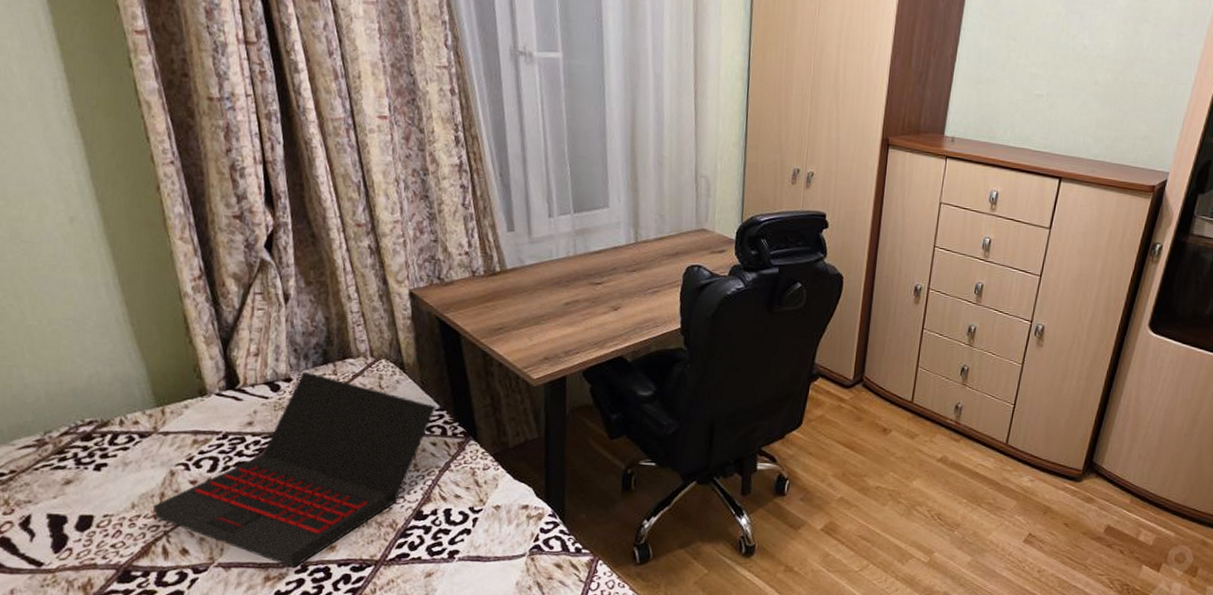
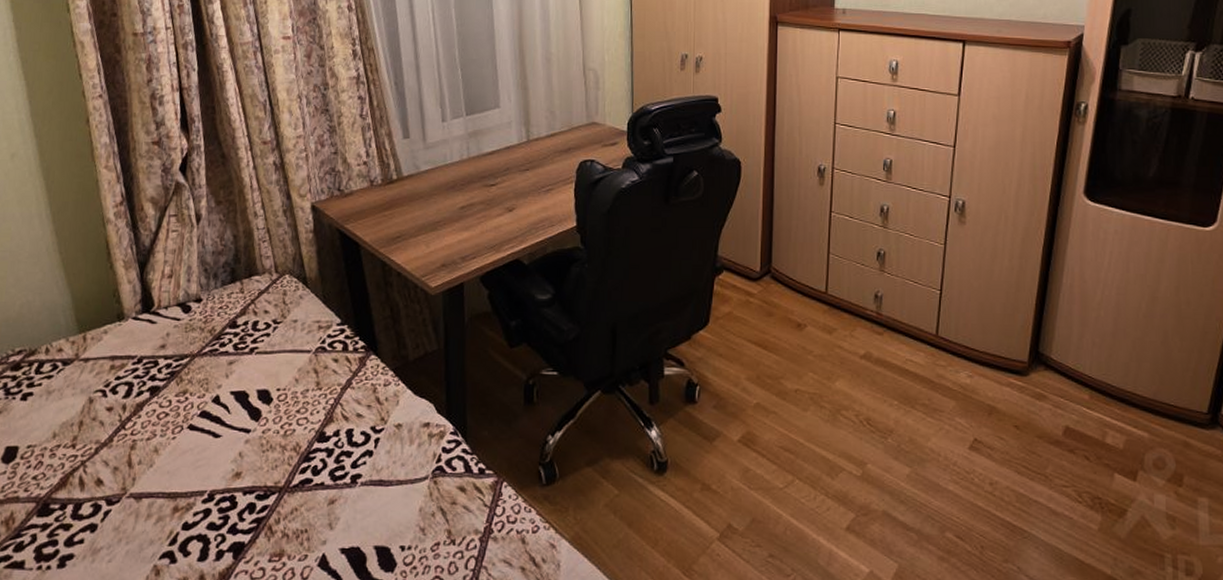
laptop: present [152,372,436,568] -> none [72,292,338,497]

